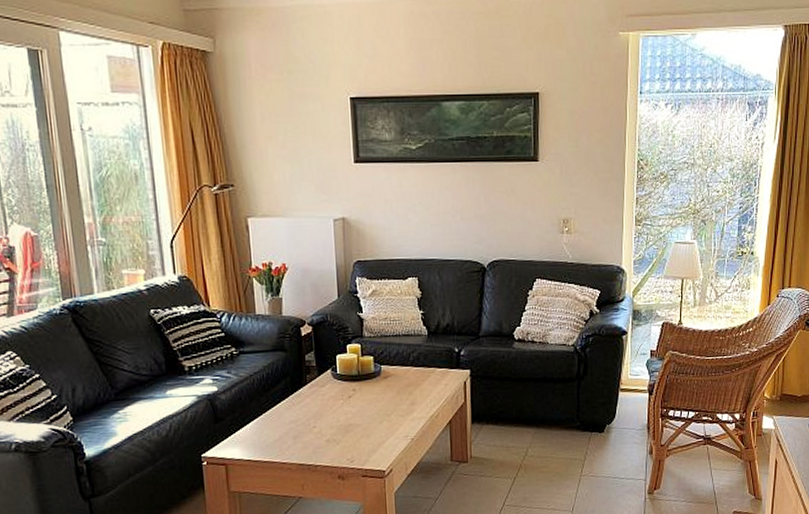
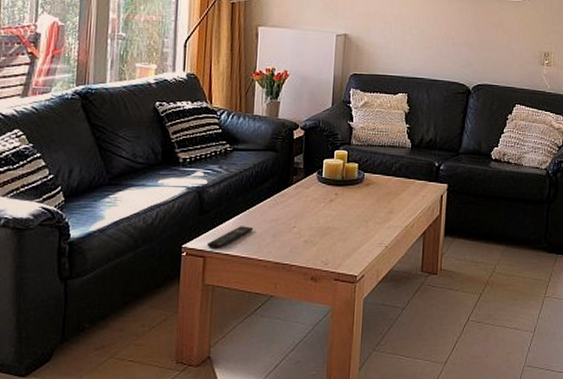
remote control: none [227,430,273,457] -> present [207,226,254,250]

